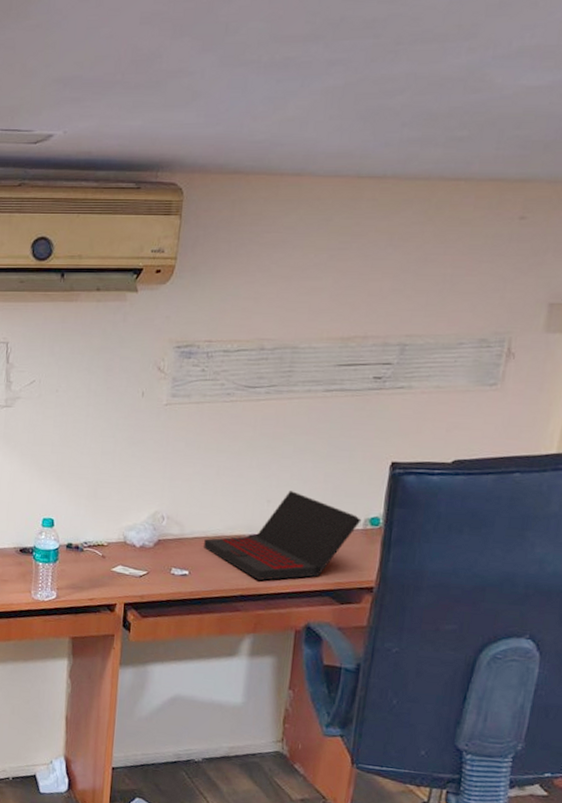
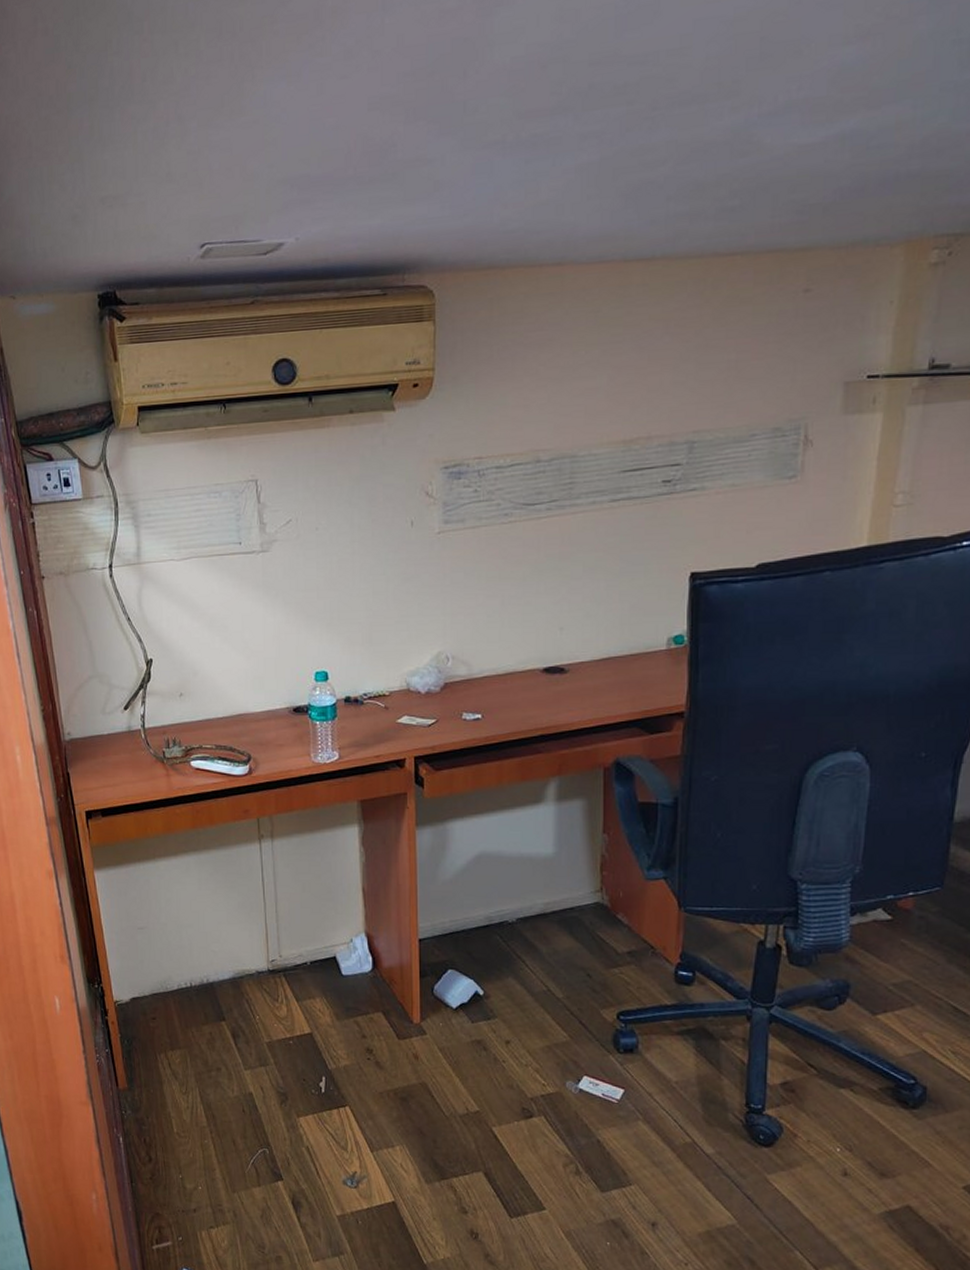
laptop: present [204,491,362,581] -> none [495,615,664,716]

